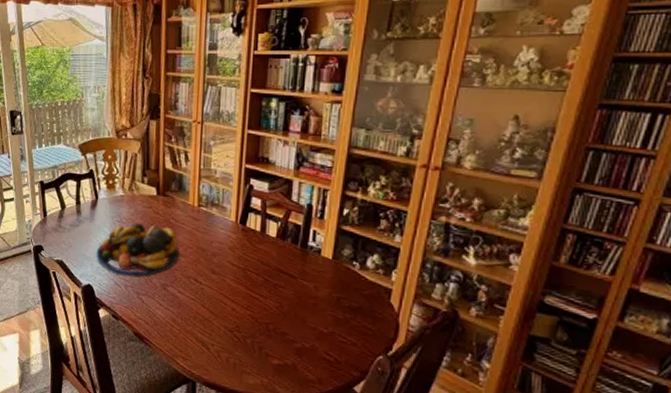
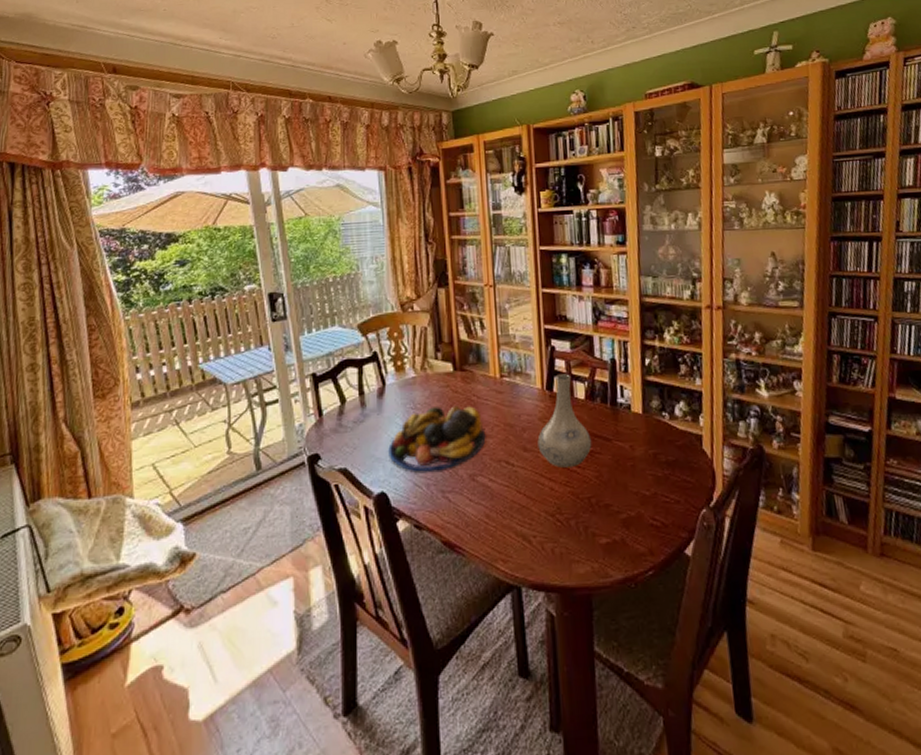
vase: none [225,211,277,295] -> present [537,374,592,468]

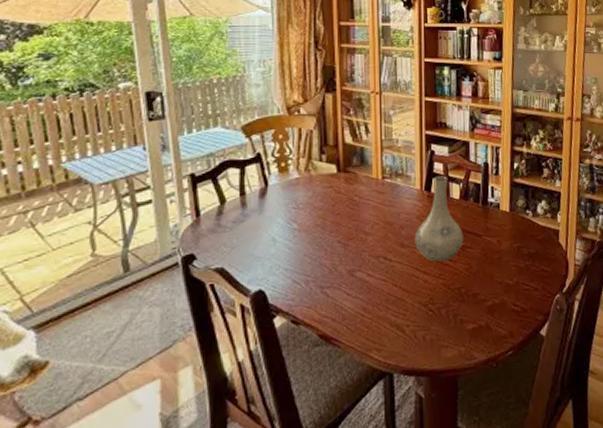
fruit bowl: present [388,405,486,472] -> none [268,205,366,269]

